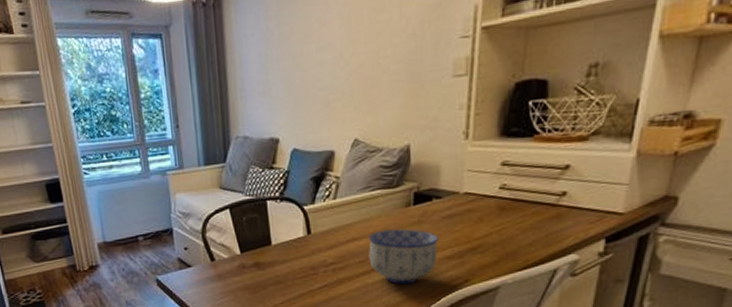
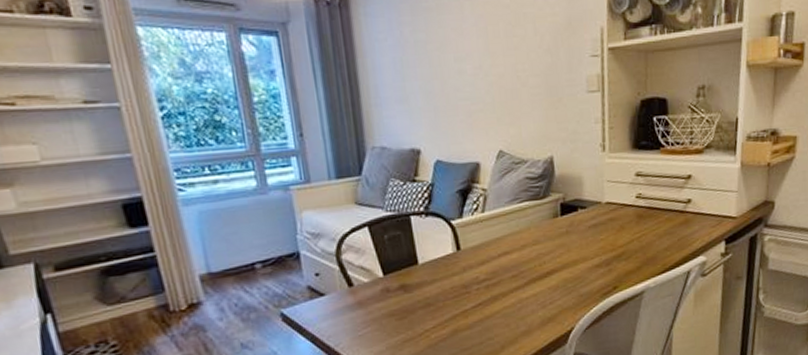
bowl: present [368,229,439,285] -> none [520,239,587,297]

